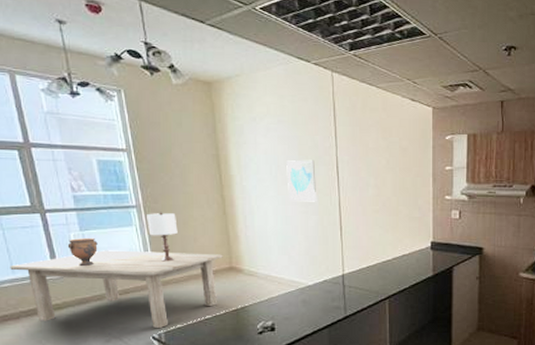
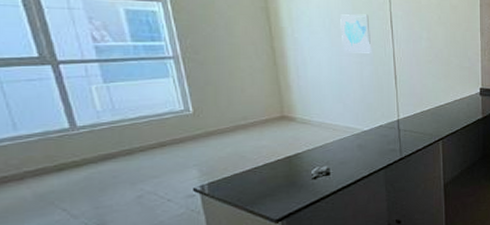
dining table: present [10,250,223,329] -> none [10,102,274,181]
decorative urn: present [67,237,98,267] -> none [87,89,126,121]
lamp: present [147,212,178,262] -> none [186,63,223,113]

